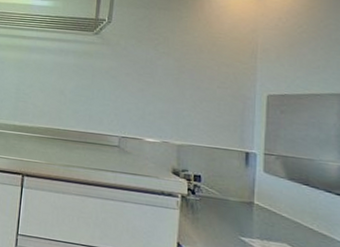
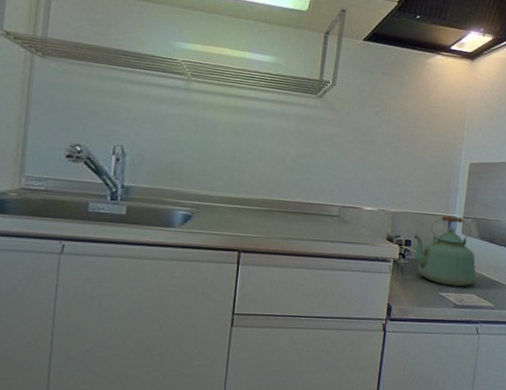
kettle: none [204,150,288,234] -> present [413,215,476,287]

